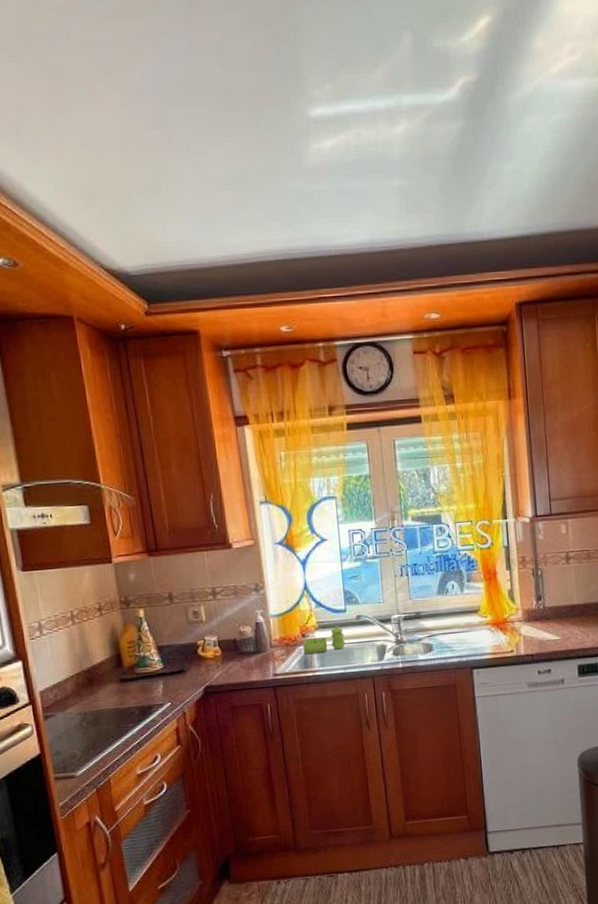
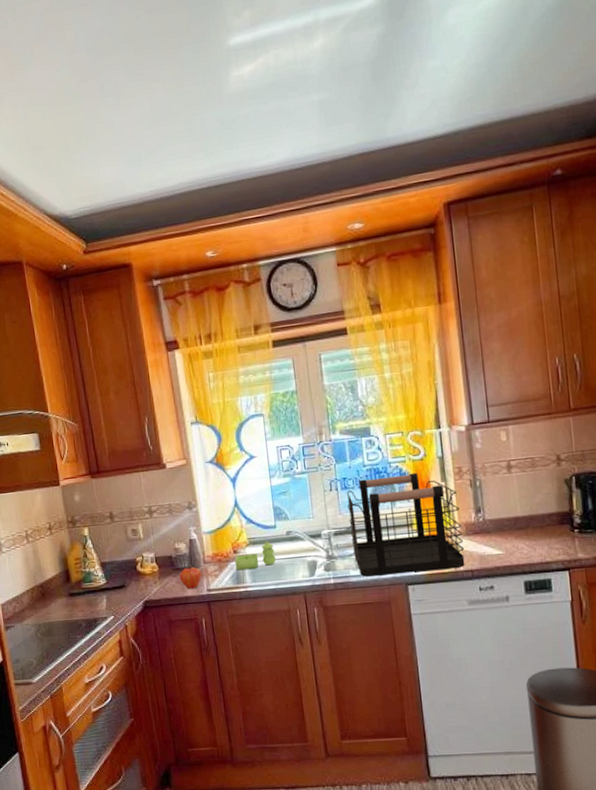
fruit: none [244,648,268,674] -> present [179,564,202,590]
dish rack: none [416,560,526,662] -> present [346,472,465,578]

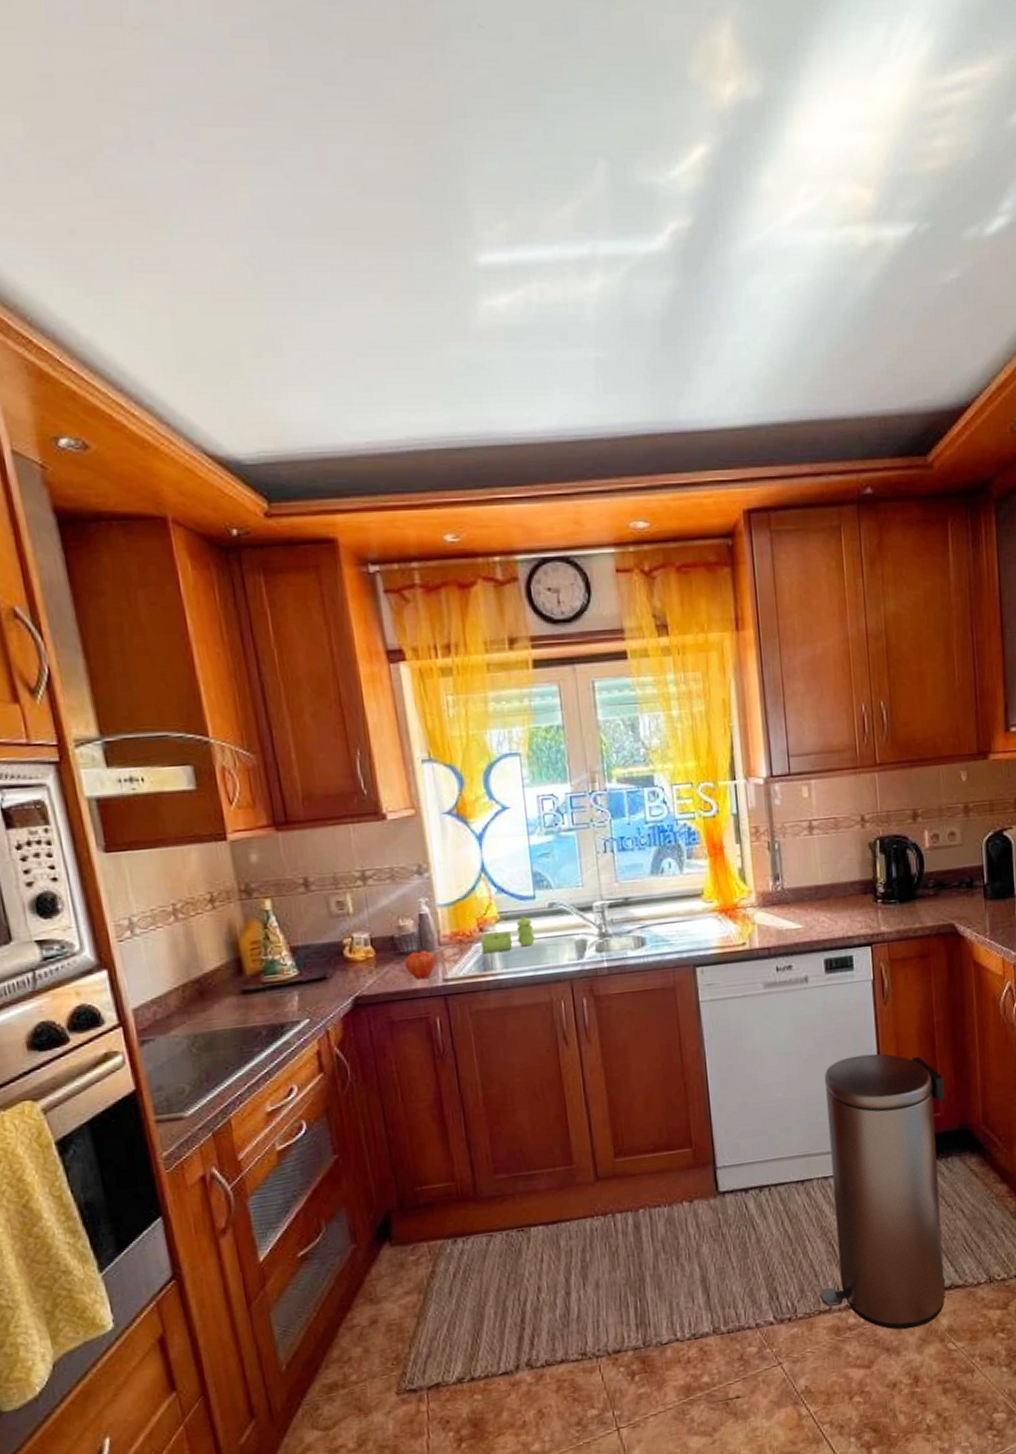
dish rack: present [346,472,465,578] -> none [624,832,761,959]

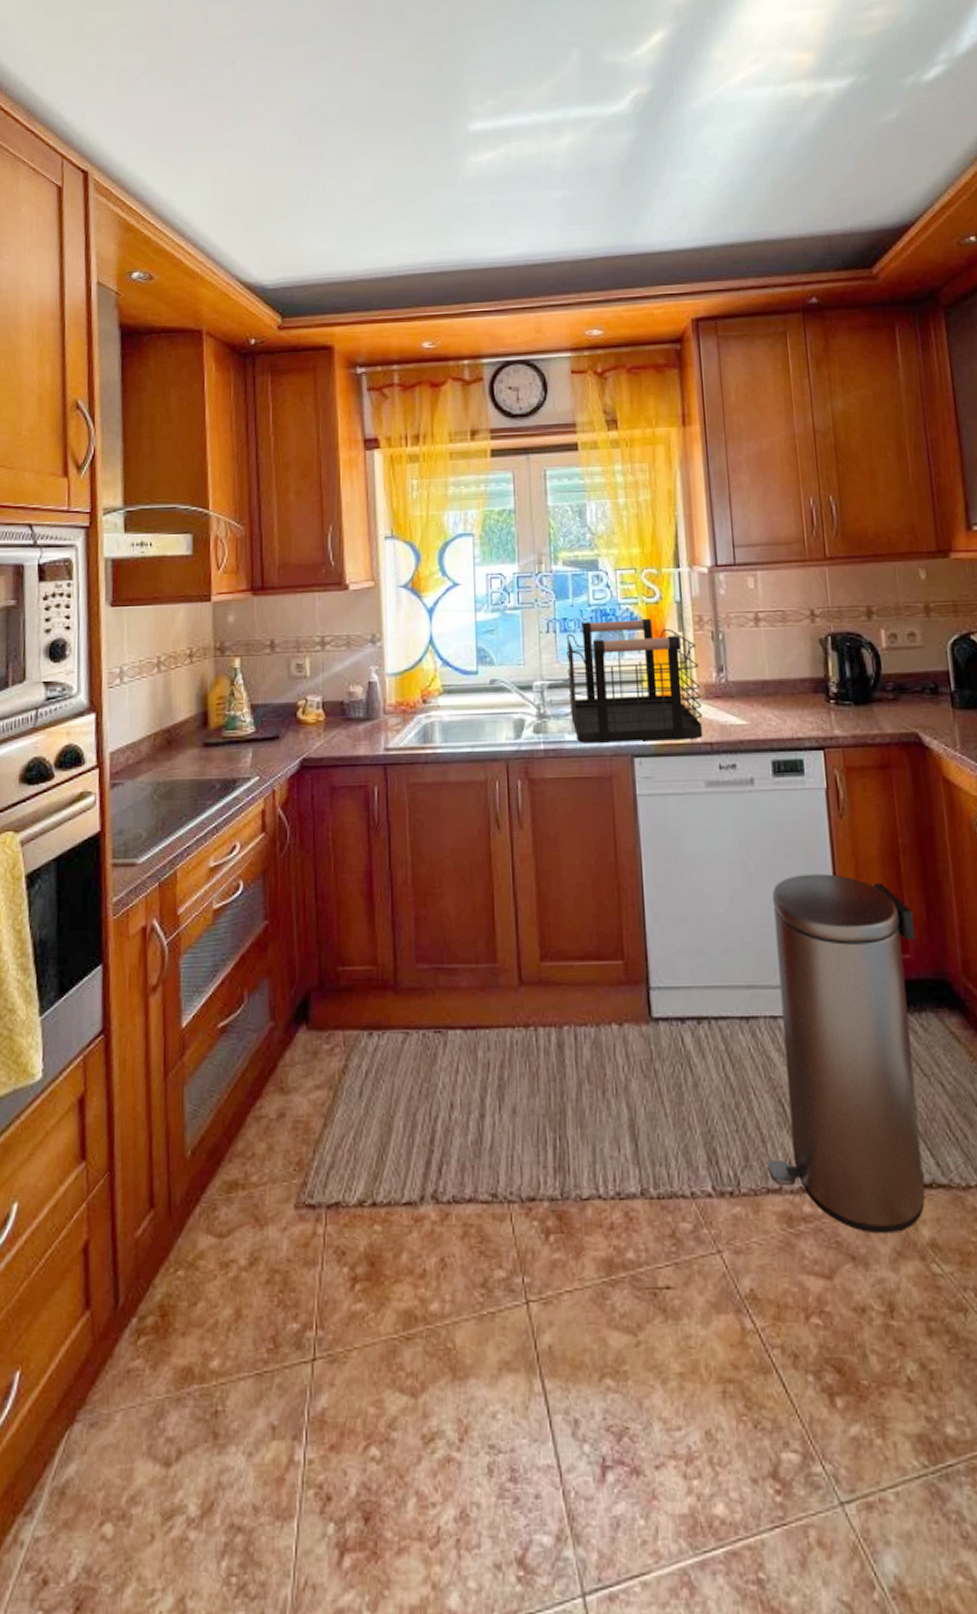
fruit: present [404,947,436,980] -> none [351,714,379,747]
soap dispenser: present [480,916,535,954] -> none [423,690,475,726]
dish rack: none [624,832,761,959] -> present [566,618,703,745]

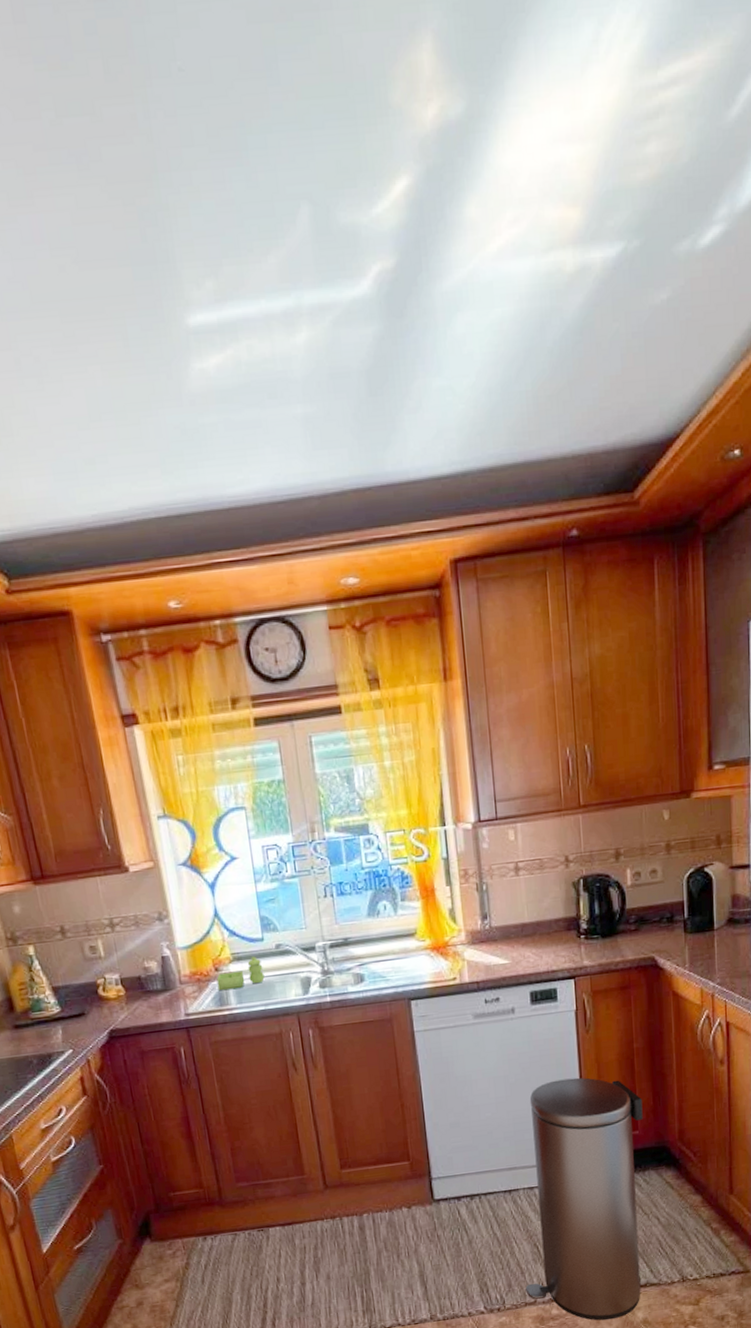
soap dispenser: none [423,690,475,726] -> present [216,956,265,991]
dish rack: present [566,618,703,745] -> none [343,875,471,994]

